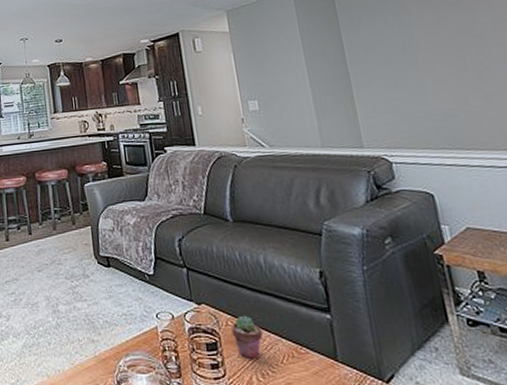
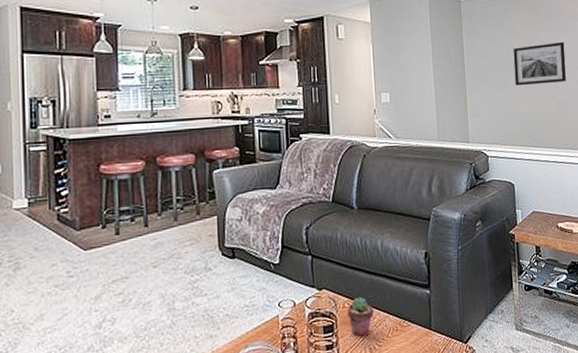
wall art: none [410,21,496,80] -> present [513,41,566,86]

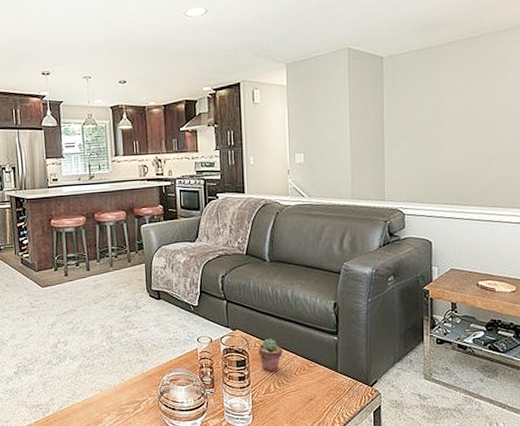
wall art: present [513,41,566,86] -> none [439,93,502,143]

